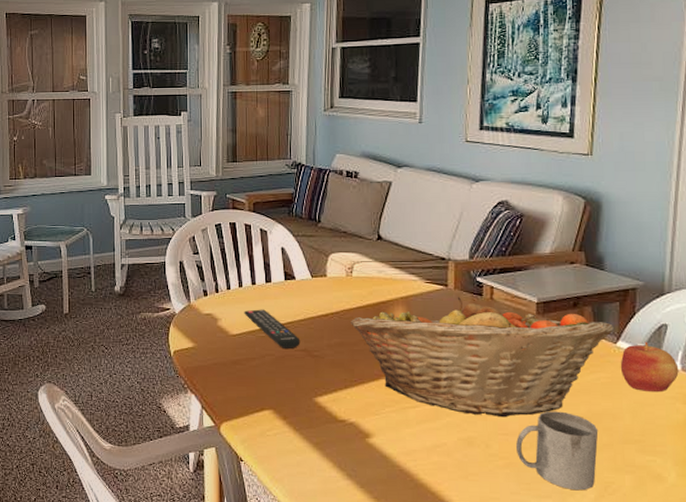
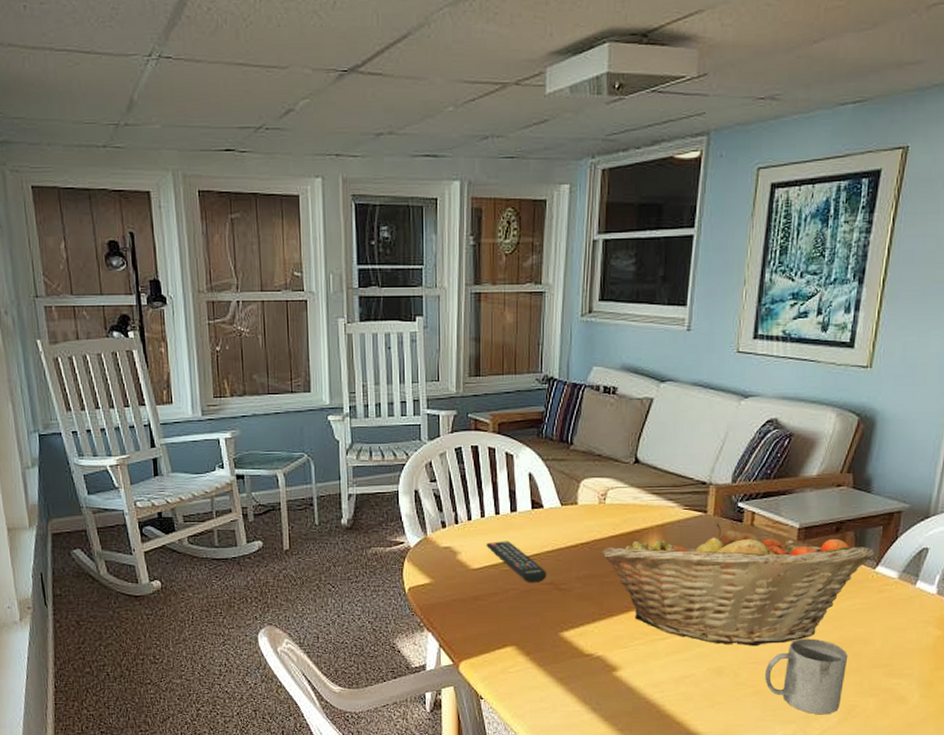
apple: present [620,341,679,393] -> none [876,566,935,617]

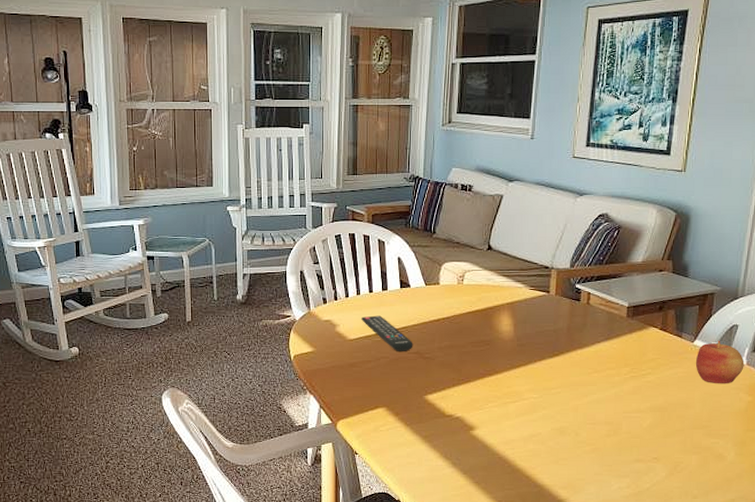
fruit basket: present [600,524,874,647] -> none [459,302,692,409]
mug: present [765,638,848,715] -> none [602,402,673,470]
apple: none [876,566,935,617] -> present [695,340,744,384]

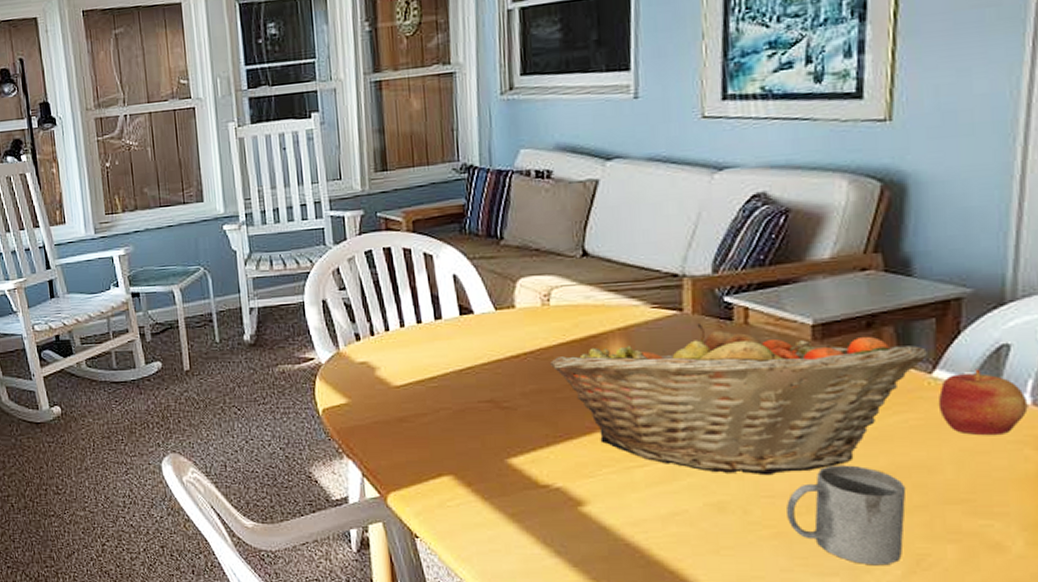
remote control: present [361,315,413,352] -> none [409,353,485,401]
fruit basket: none [459,302,692,409] -> present [549,324,927,476]
mug: none [602,402,673,470] -> present [787,465,907,566]

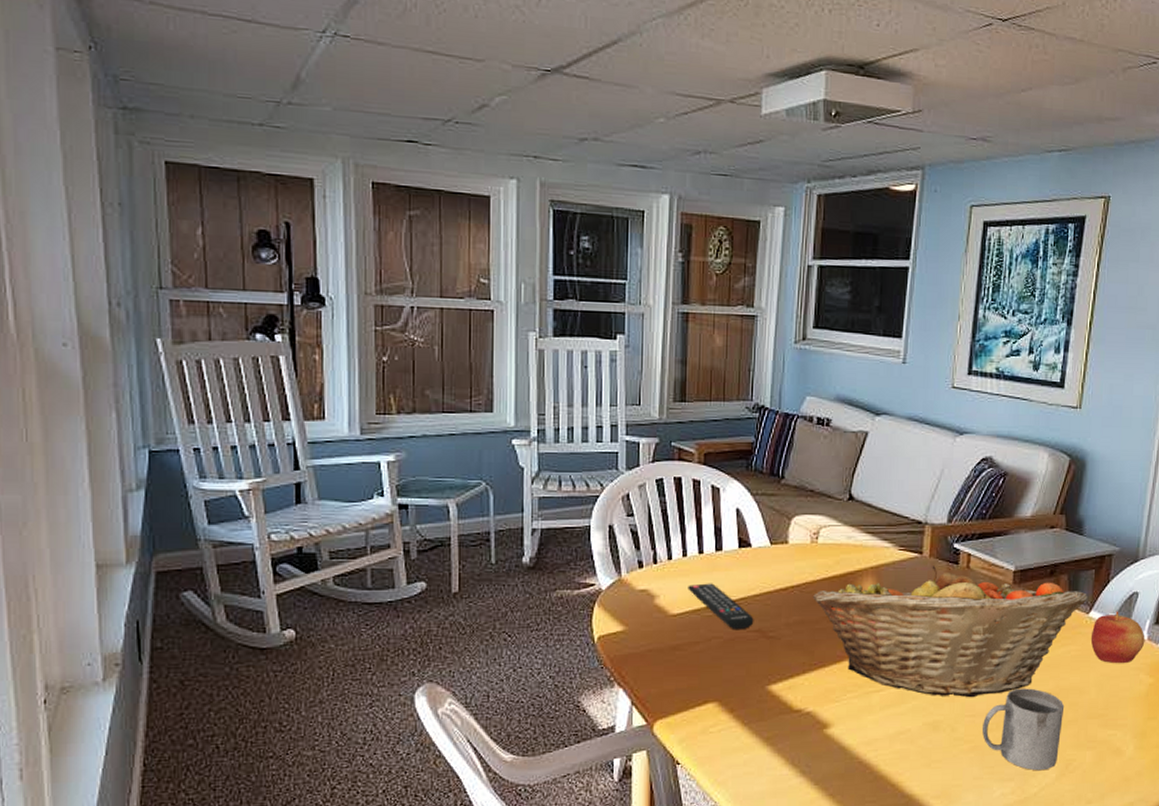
remote control: none [409,353,485,401] -> present [688,583,754,631]

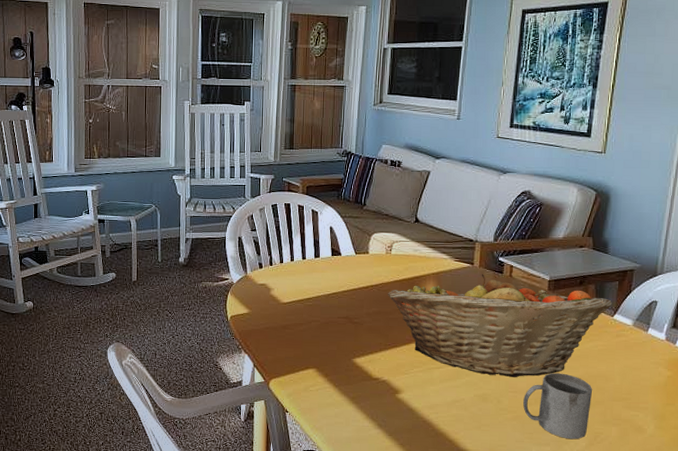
remote control: present [688,583,754,631] -> none [294,281,343,317]
apple: present [1090,611,1145,664] -> none [615,315,664,359]

